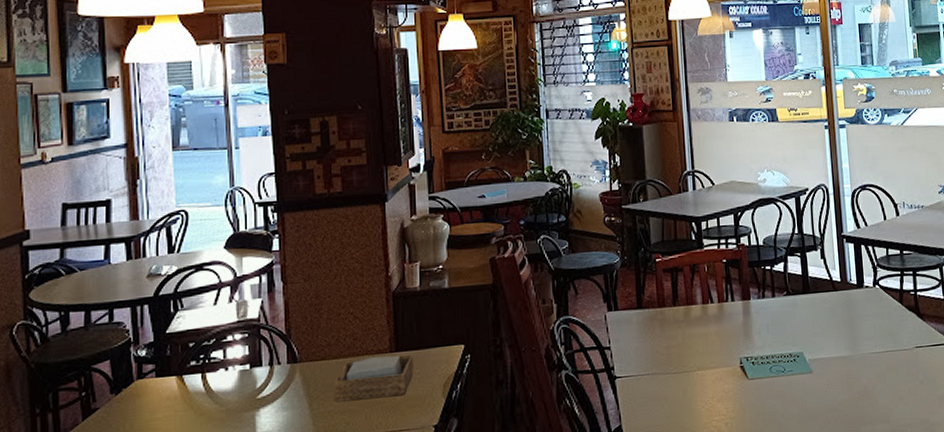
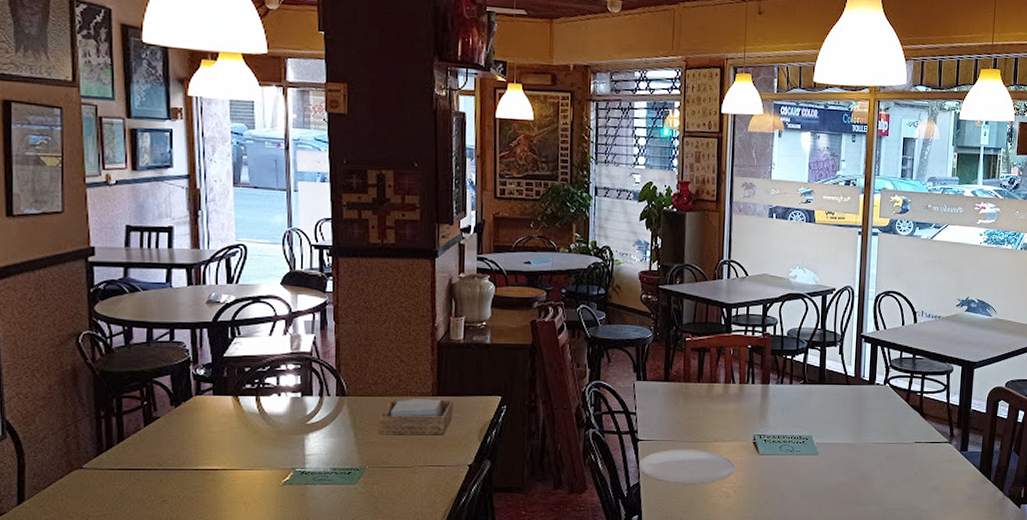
plate: none [619,381,724,423] -> present [639,449,736,484]

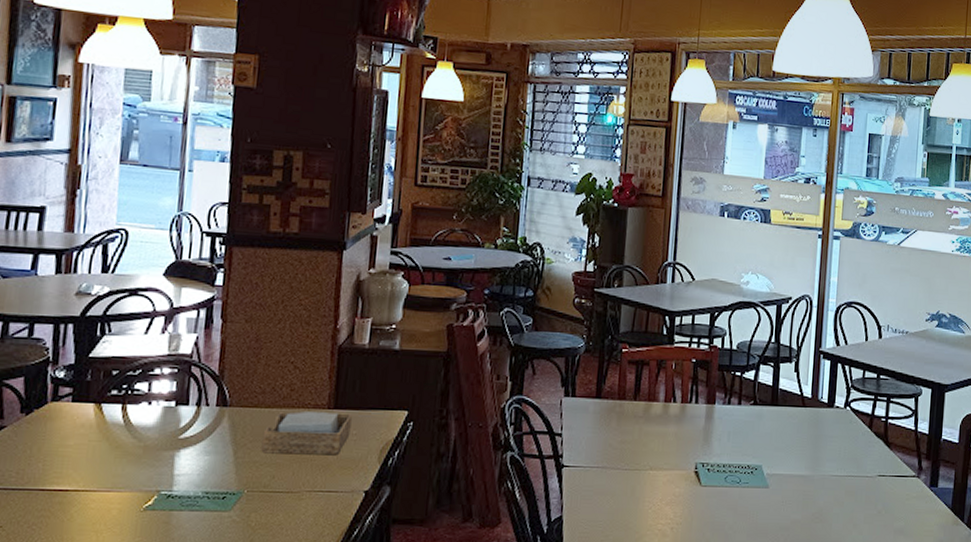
plate: present [639,449,736,484] -> none [562,477,674,520]

